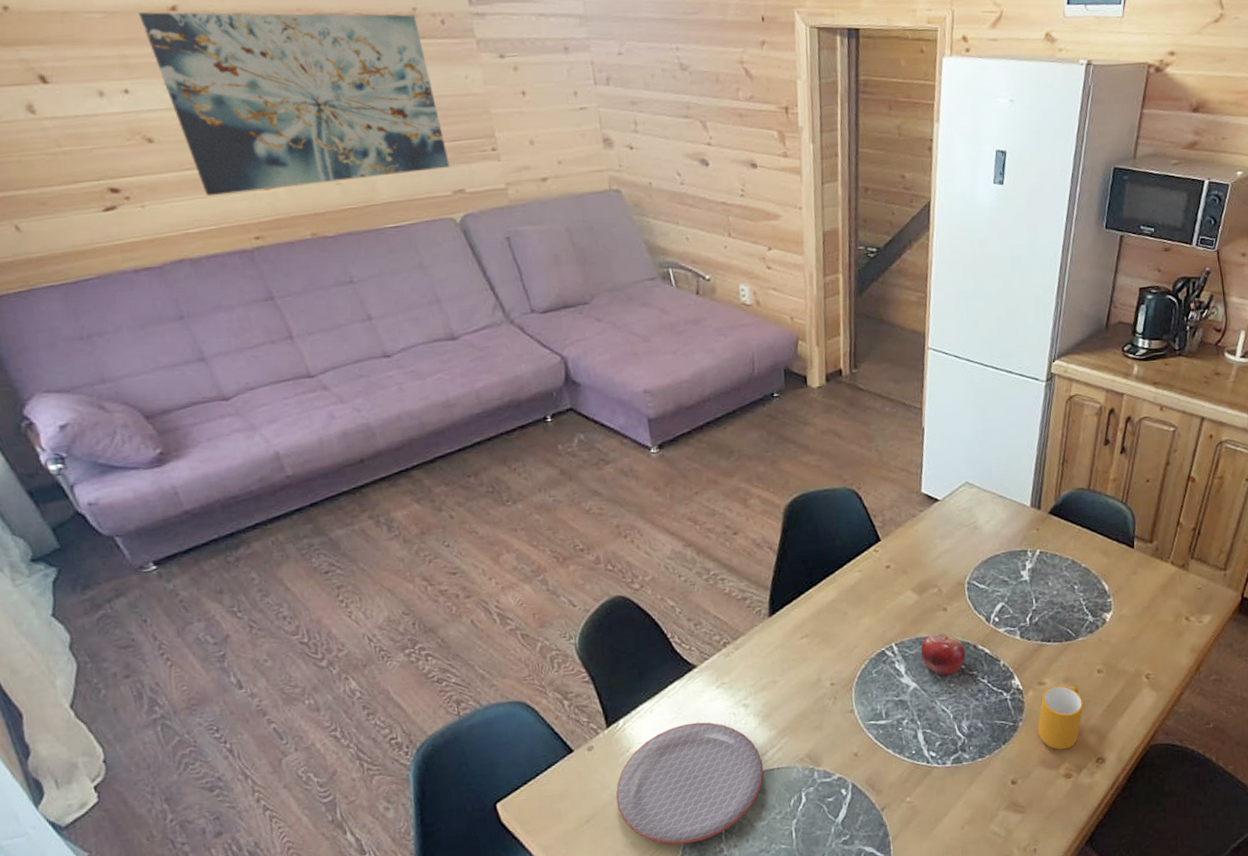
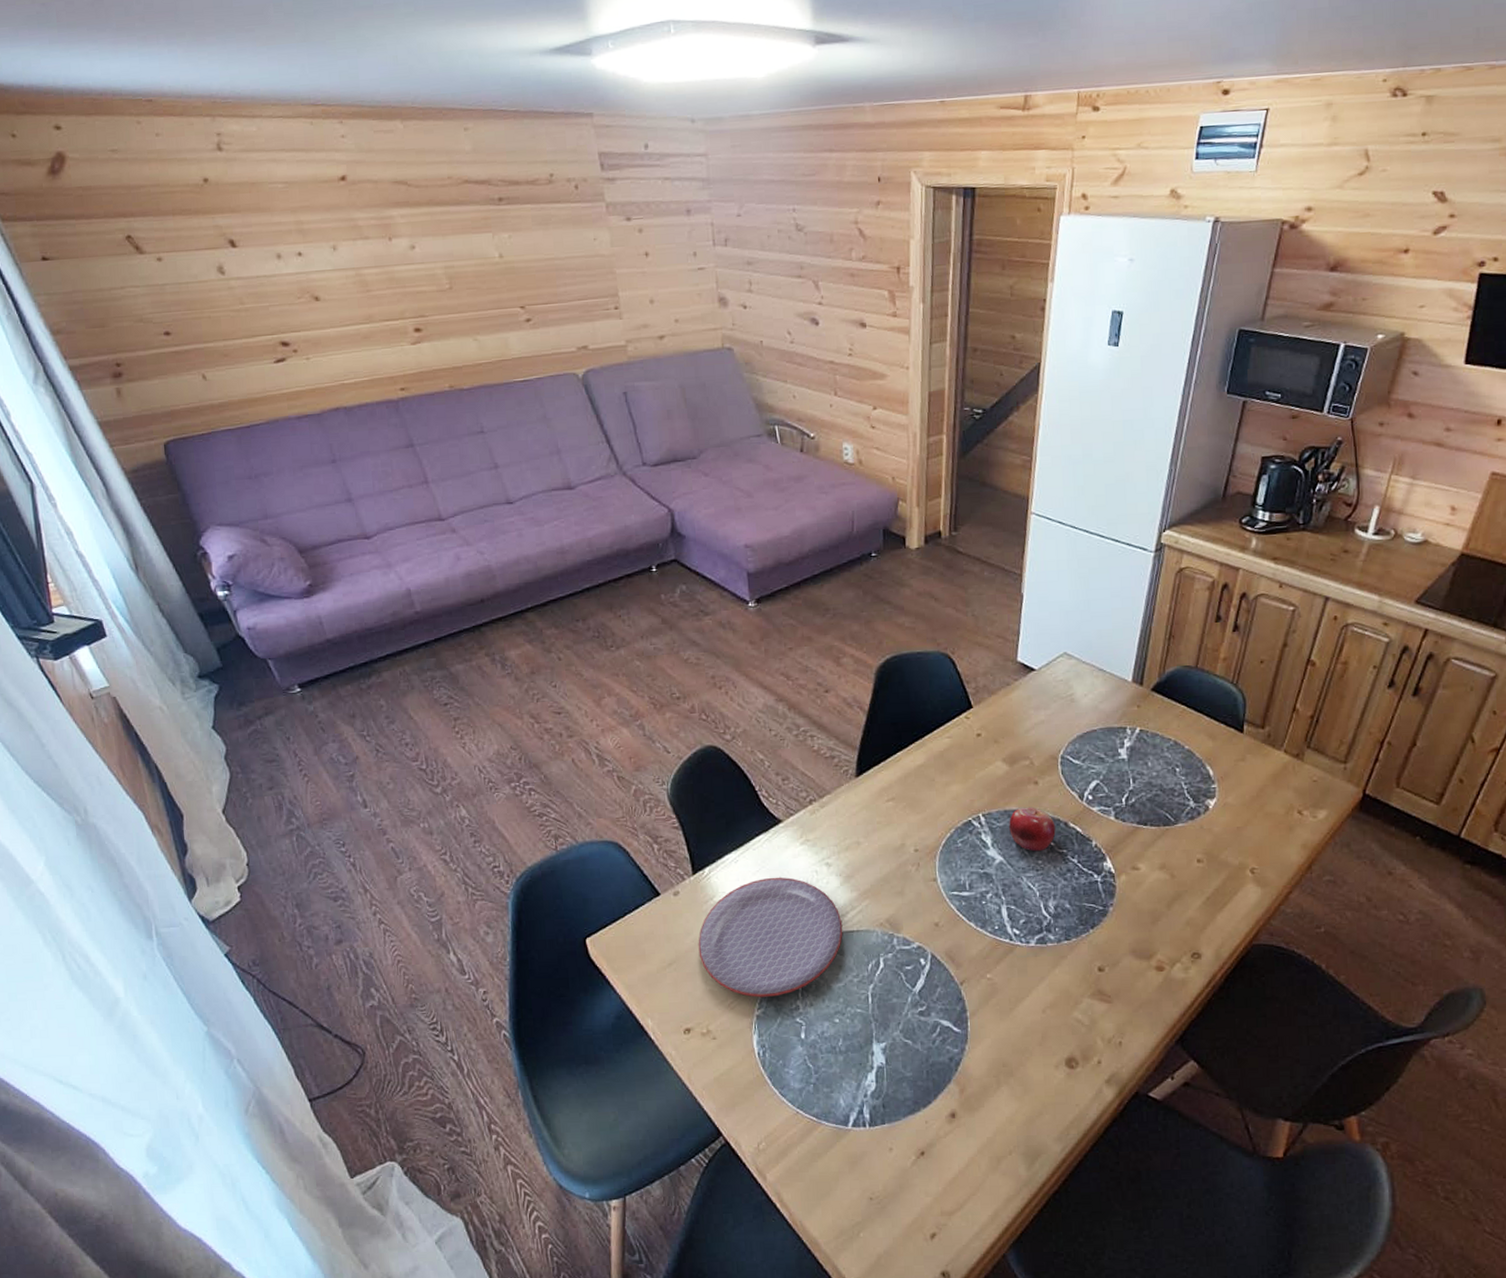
wall art: present [139,12,450,197] -> none [314,180,576,350]
mug: present [1038,685,1084,750] -> none [1129,871,1180,941]

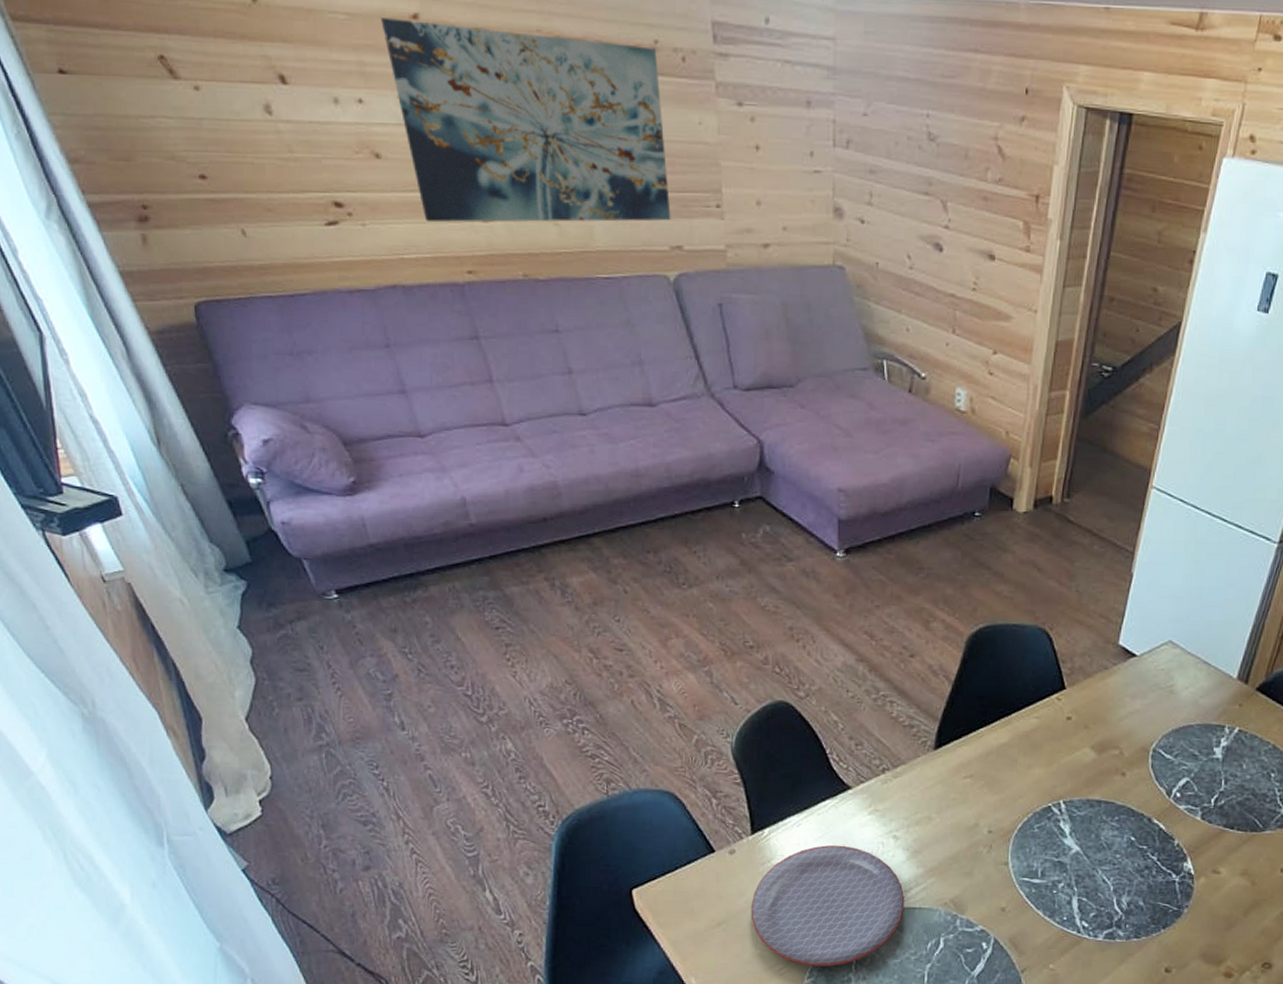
wall art: none [314,180,576,350] -> present [381,18,671,223]
fruit: present [1009,807,1056,852] -> none [1090,798,1138,845]

